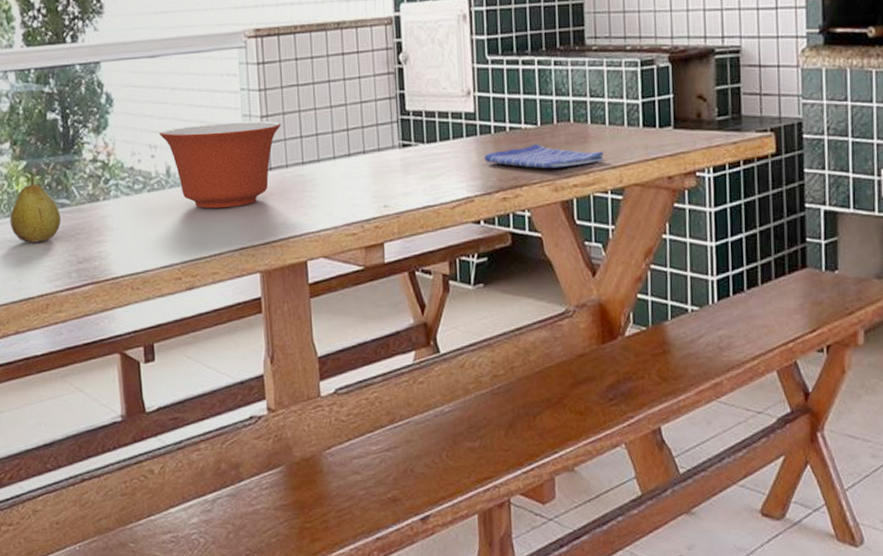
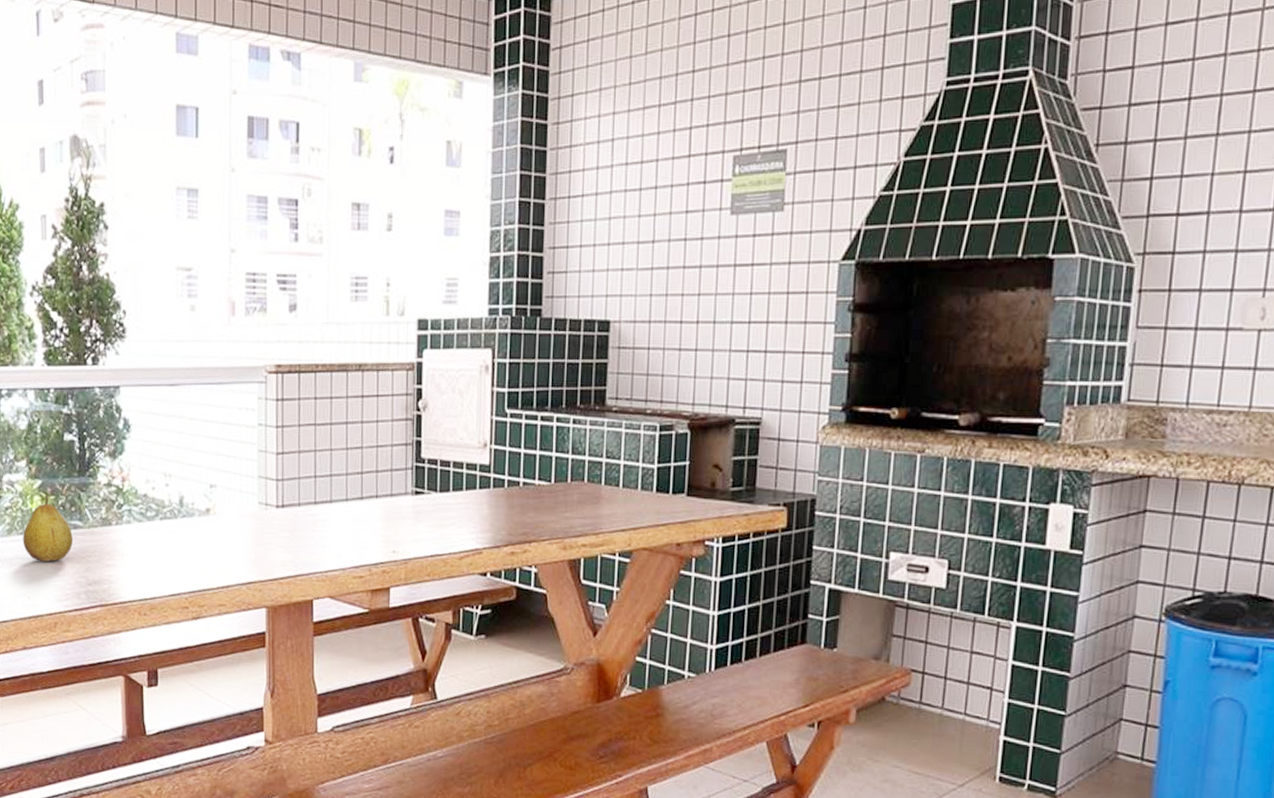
mixing bowl: present [159,121,282,209] -> none [174,456,297,542]
dish towel: present [484,143,604,169] -> none [495,500,615,527]

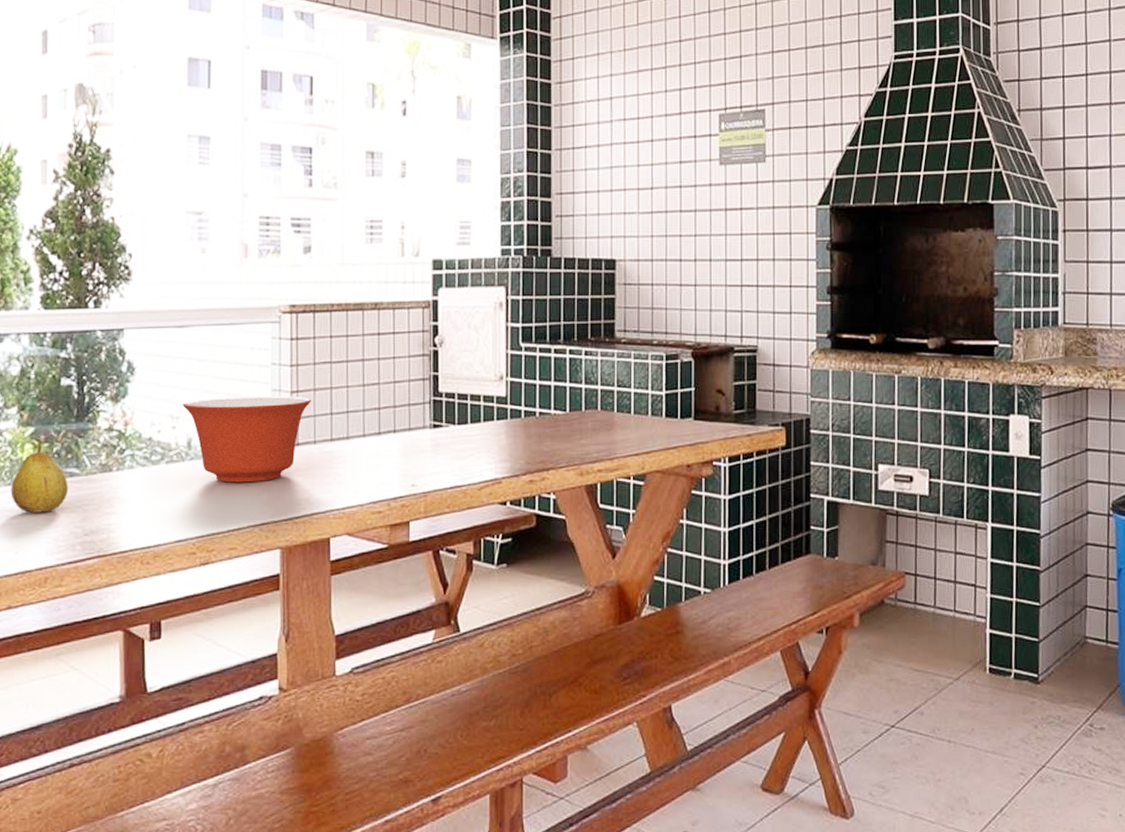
mixing bowl: none [174,456,297,542] -> present [182,396,312,483]

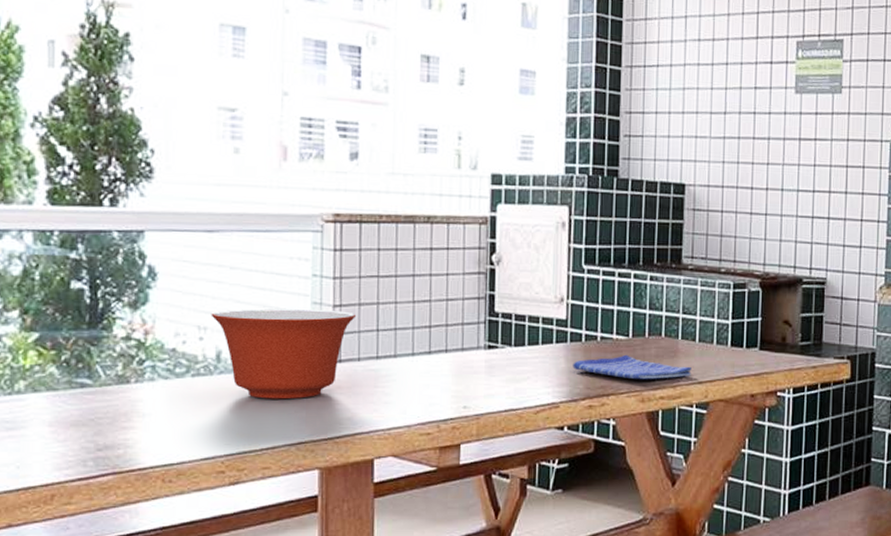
fruit: present [10,441,68,513] -> none [11,348,79,425]
dish towel: none [513,429,628,454] -> present [573,354,692,380]

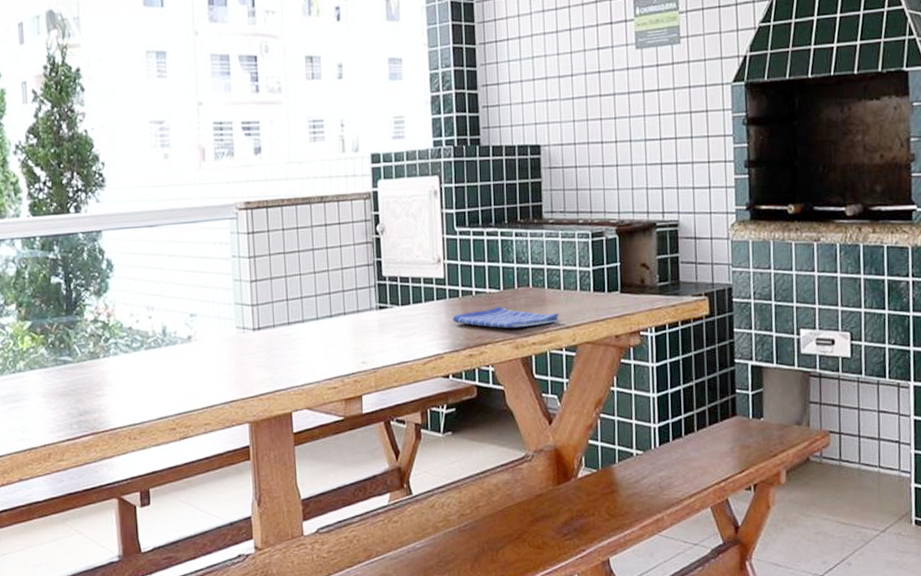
mixing bowl: present [211,308,357,400] -> none [156,285,269,365]

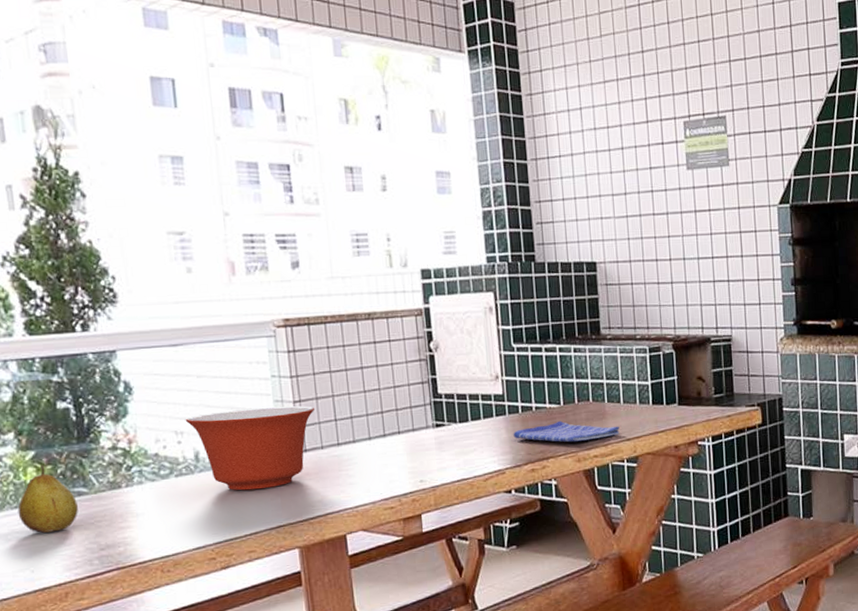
fruit: none [15,333,63,397] -> present [18,464,78,533]
mixing bowl: none [156,285,269,365] -> present [185,406,315,491]

